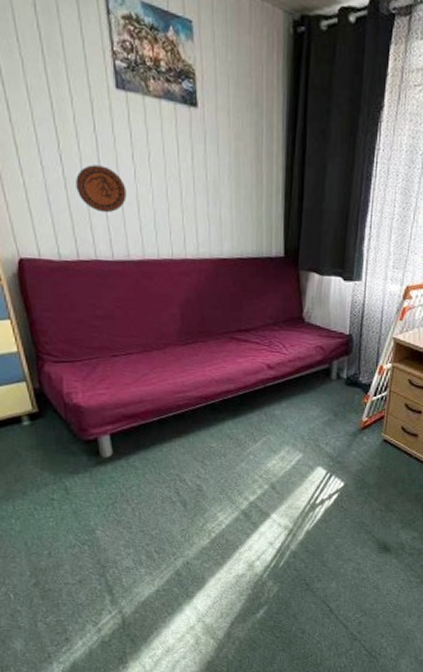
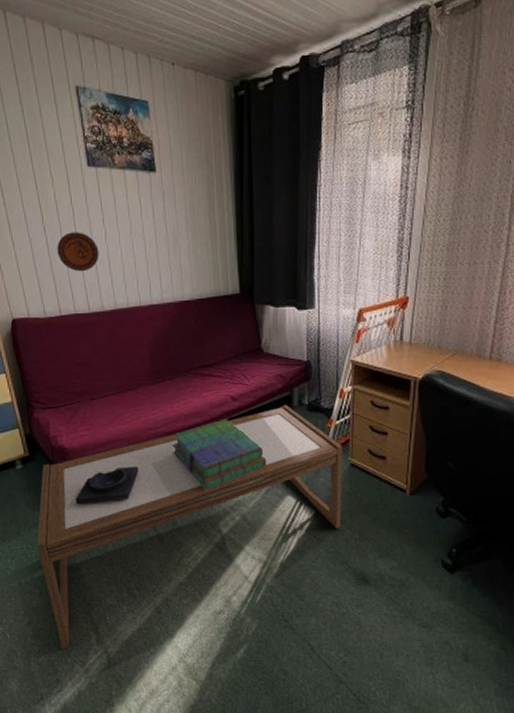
coffee table: none [46,377,378,610] -> present [37,405,343,650]
decorative bowl: none [91,429,164,466] -> present [75,466,139,505]
stack of books: none [201,387,300,458] -> present [172,418,267,491]

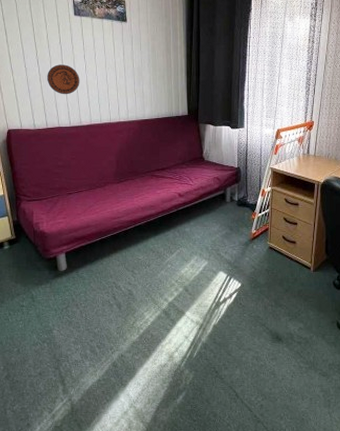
coffee table: present [37,405,343,650] -> none [18,201,264,399]
decorative bowl: present [75,466,139,505] -> none [51,248,104,278]
stack of books: present [172,418,267,491] -> none [131,211,205,267]

